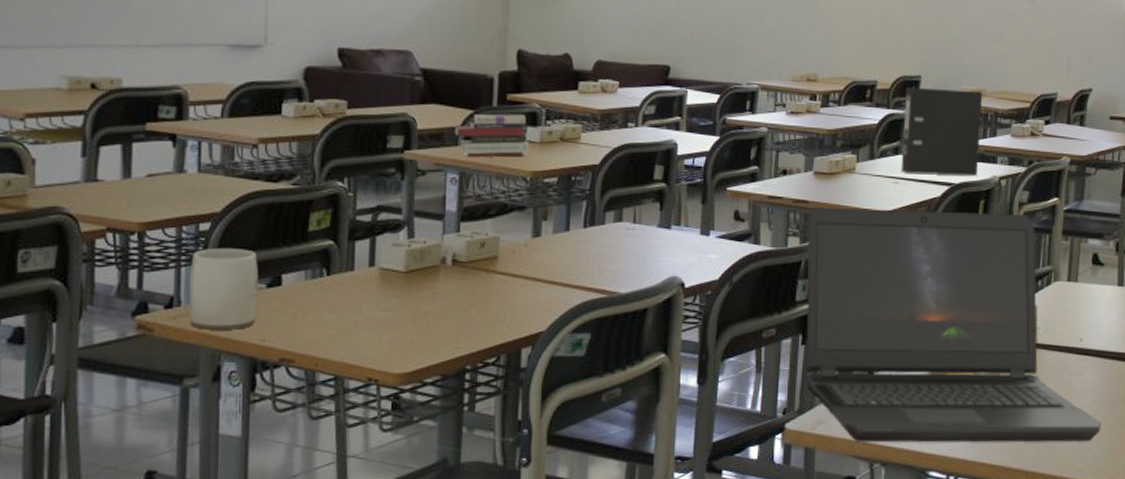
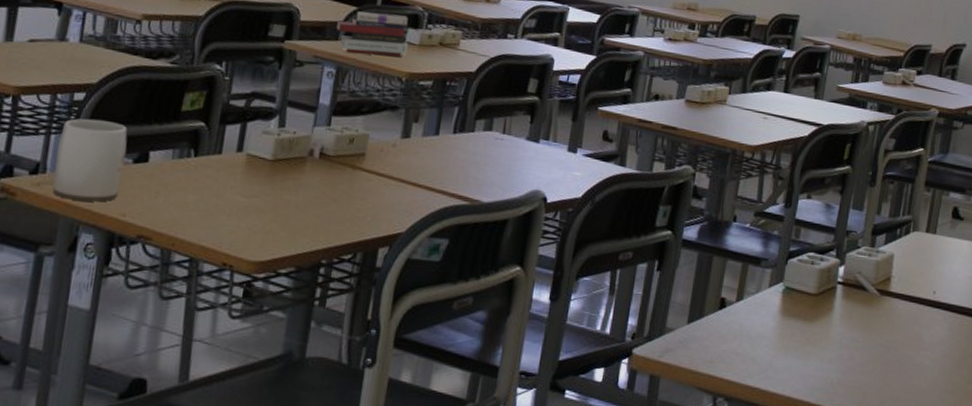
laptop computer: present [805,207,1101,443] -> none [656,134,948,395]
binder: present [901,87,983,177] -> none [771,25,859,120]

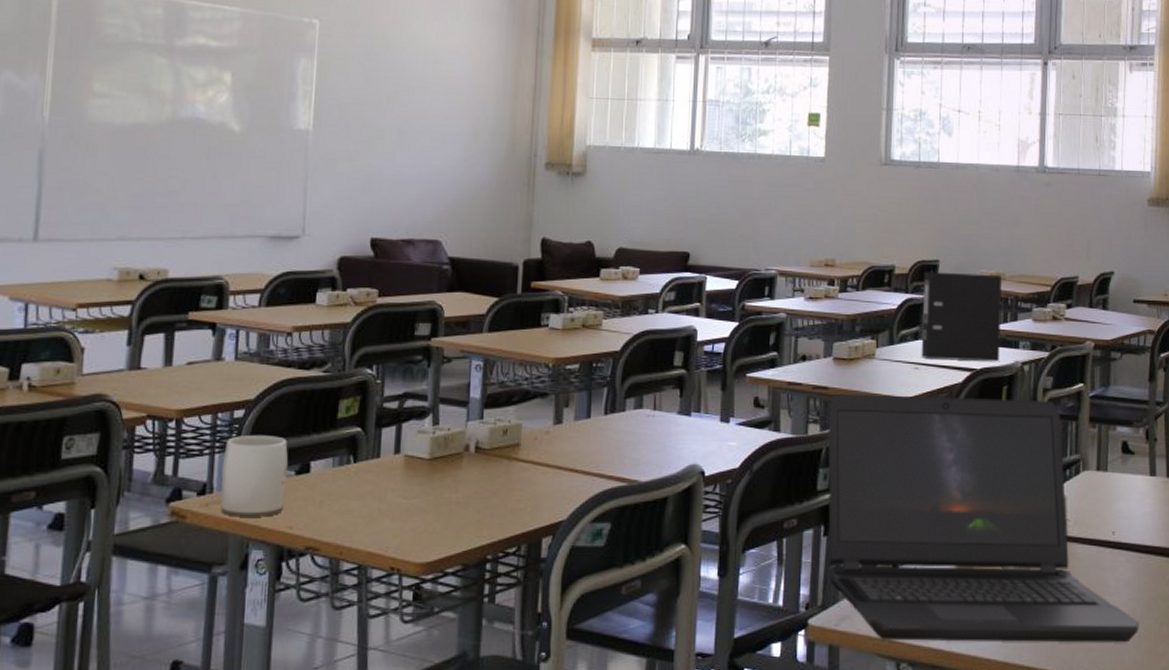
books: present [335,11,409,58] -> none [479,301,553,344]
laptop computer: none [656,134,948,395] -> present [827,393,1139,642]
binder: none [771,25,859,120] -> present [921,271,1002,362]

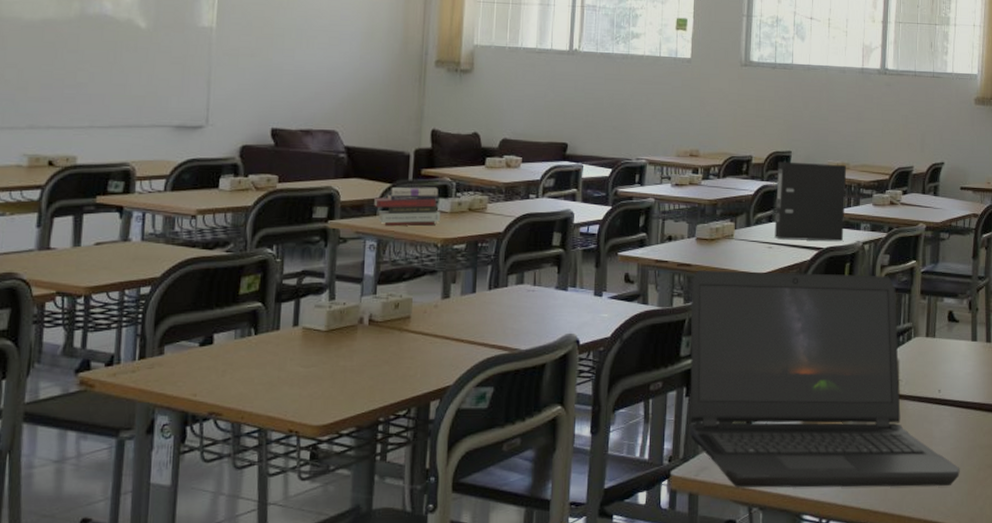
mug: present [220,434,289,517] -> none [127,309,193,386]
books: none [479,301,553,344] -> present [373,186,441,226]

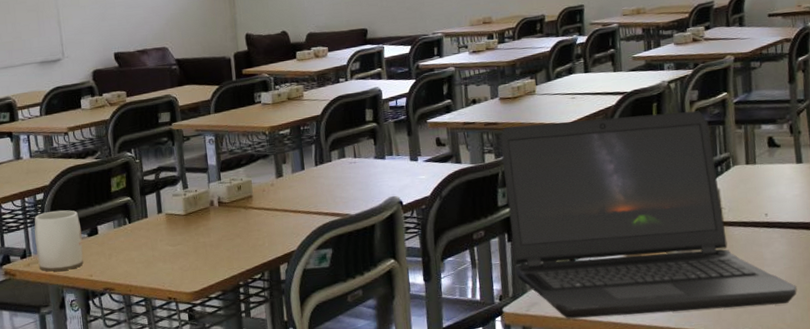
mug: none [127,309,193,386] -> present [34,210,84,272]
books: present [373,186,441,226] -> none [206,83,265,121]
binder: present [774,161,847,242] -> none [571,10,647,89]

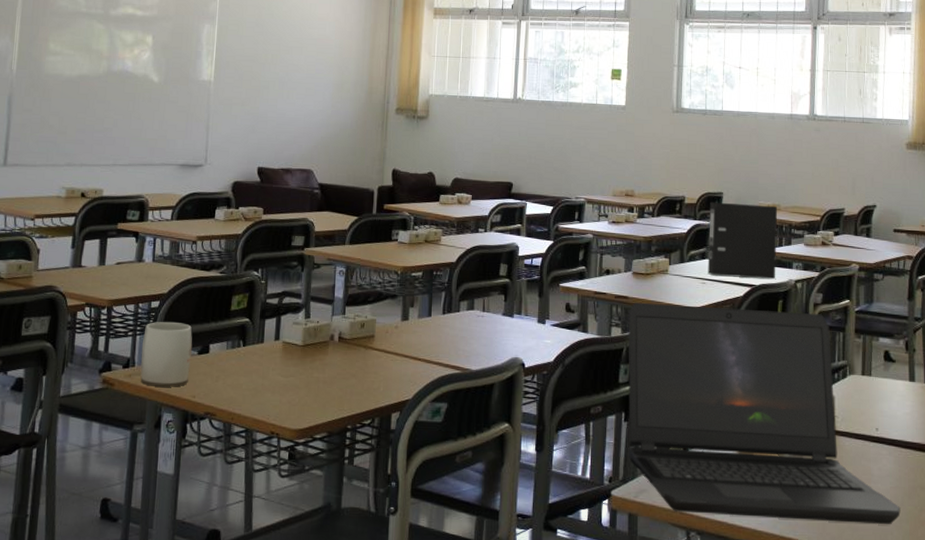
binder: none [571,10,647,89] -> present [708,202,778,280]

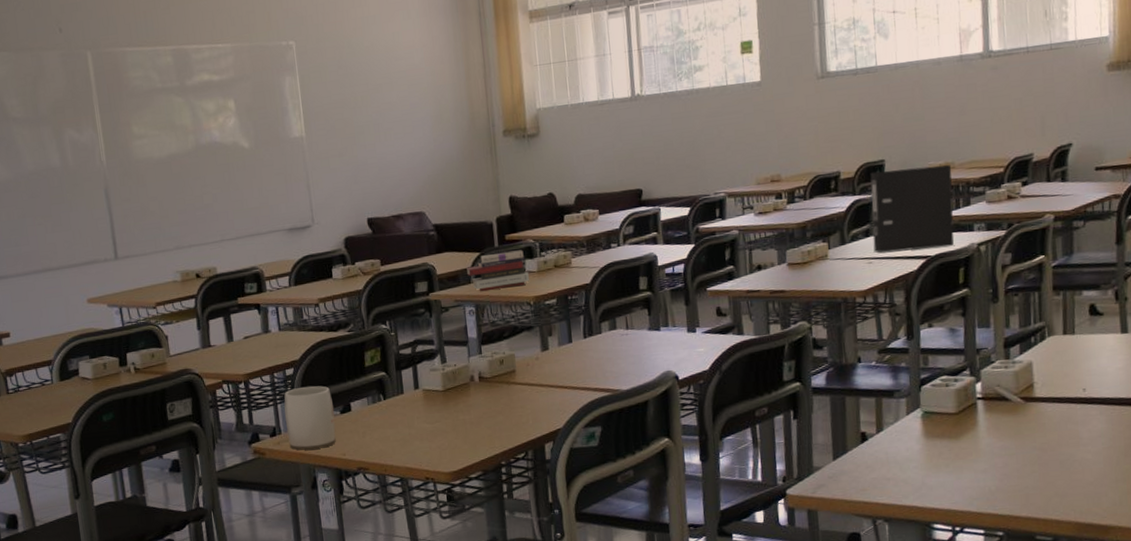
books: none [342,219,401,255] -> present [465,250,530,291]
laptop computer: present [628,302,901,524] -> none [787,275,1116,502]

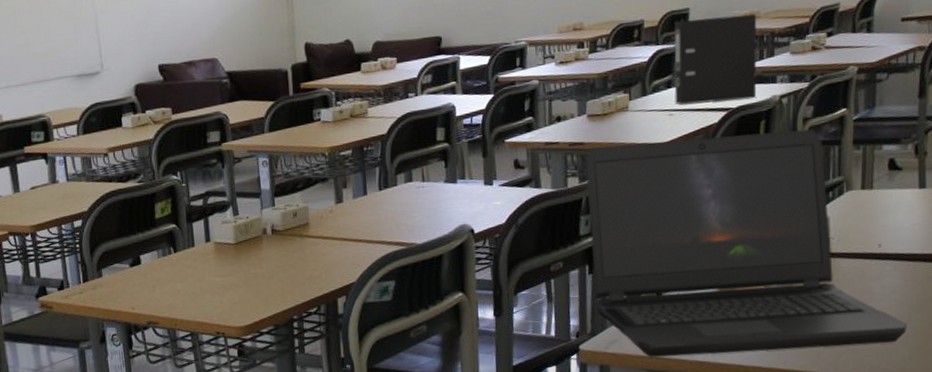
mug: present [284,386,336,450] -> none [72,238,126,304]
books: present [465,250,530,291] -> none [259,99,325,141]
laptop computer: none [787,275,1116,502] -> present [585,129,907,358]

